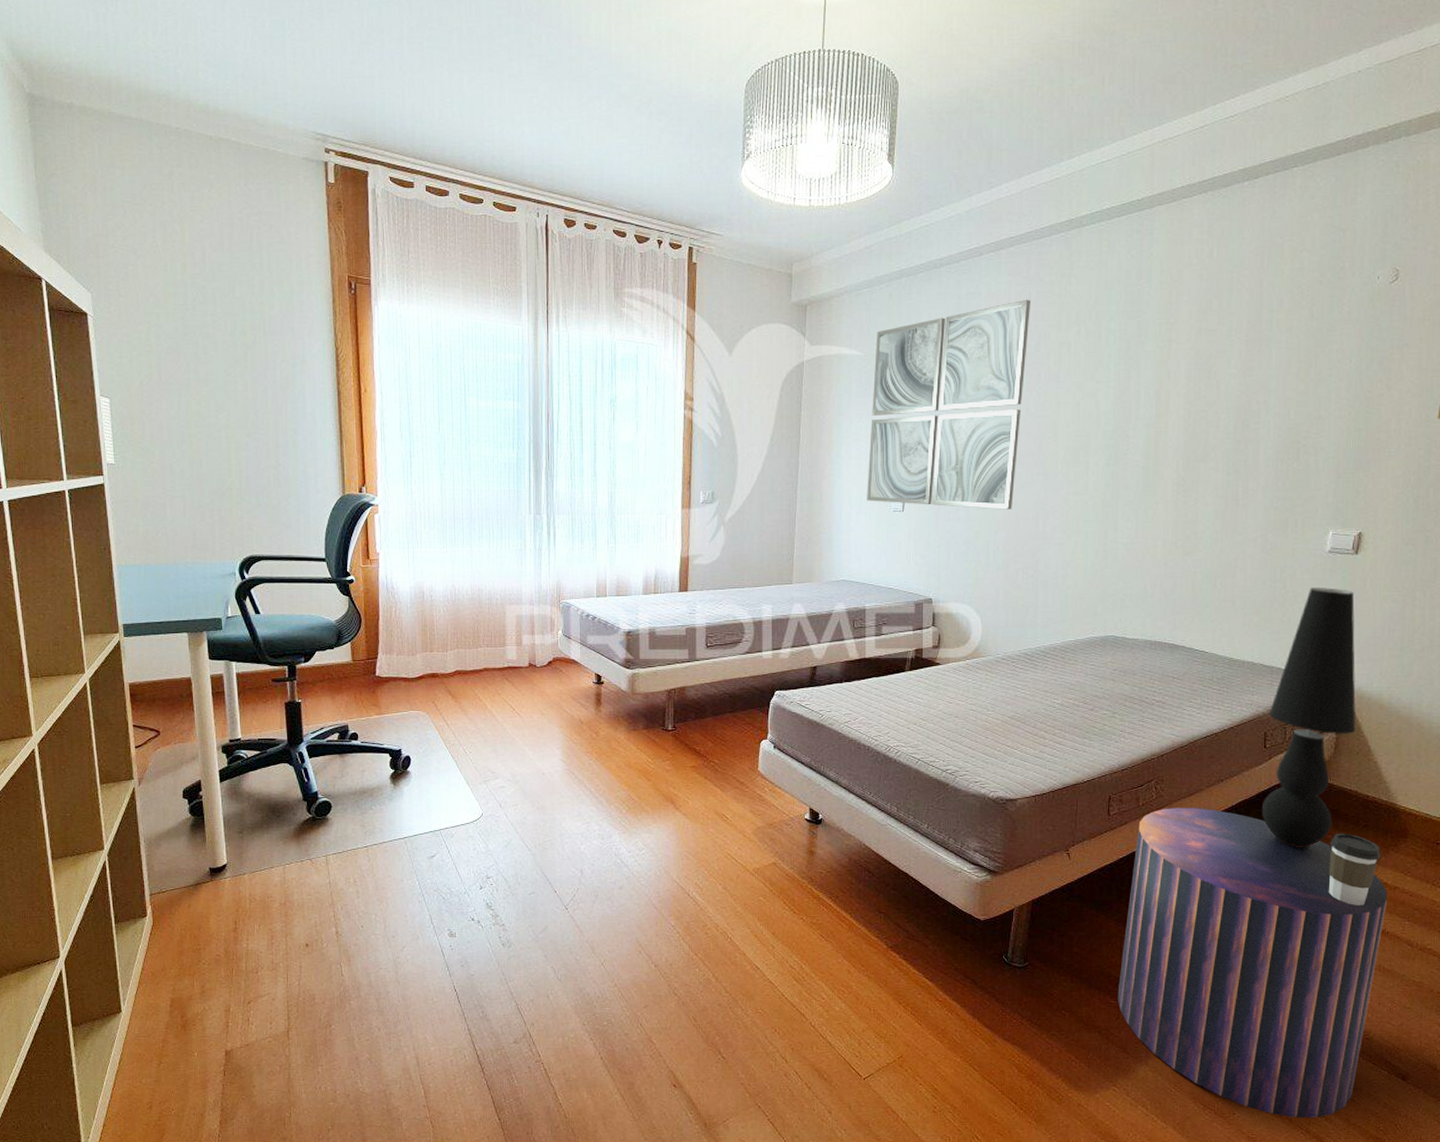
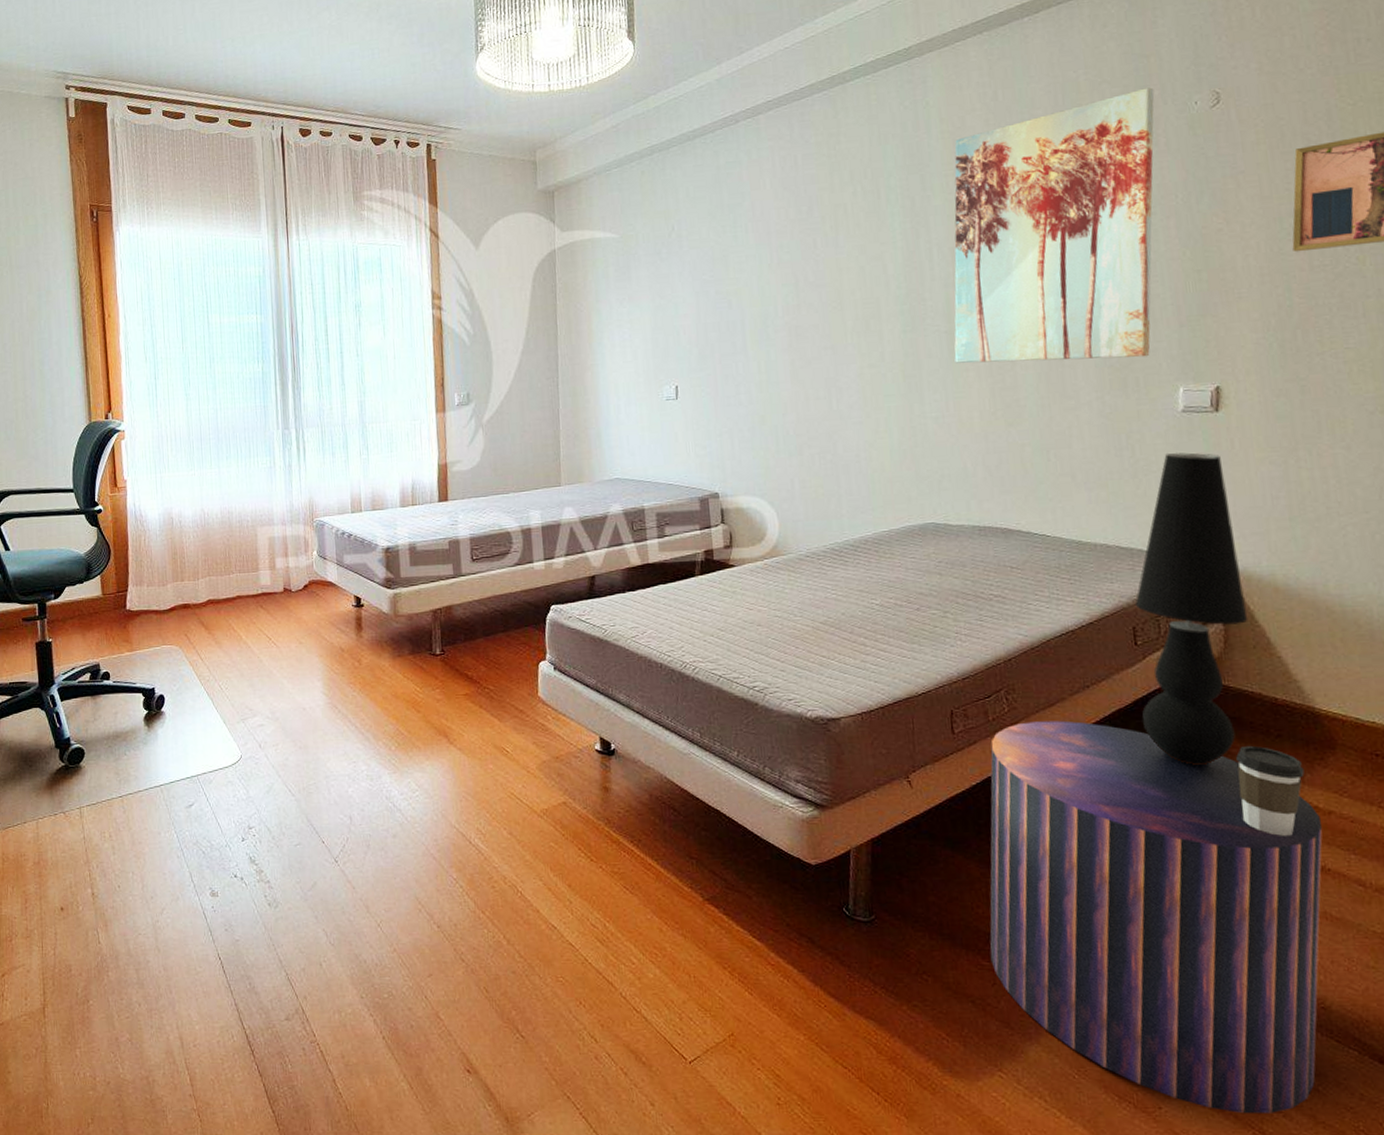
wall art: present [867,299,1030,510] -> none [631,163,800,391]
wall art: none [1148,259,1346,503] -> present [954,87,1154,364]

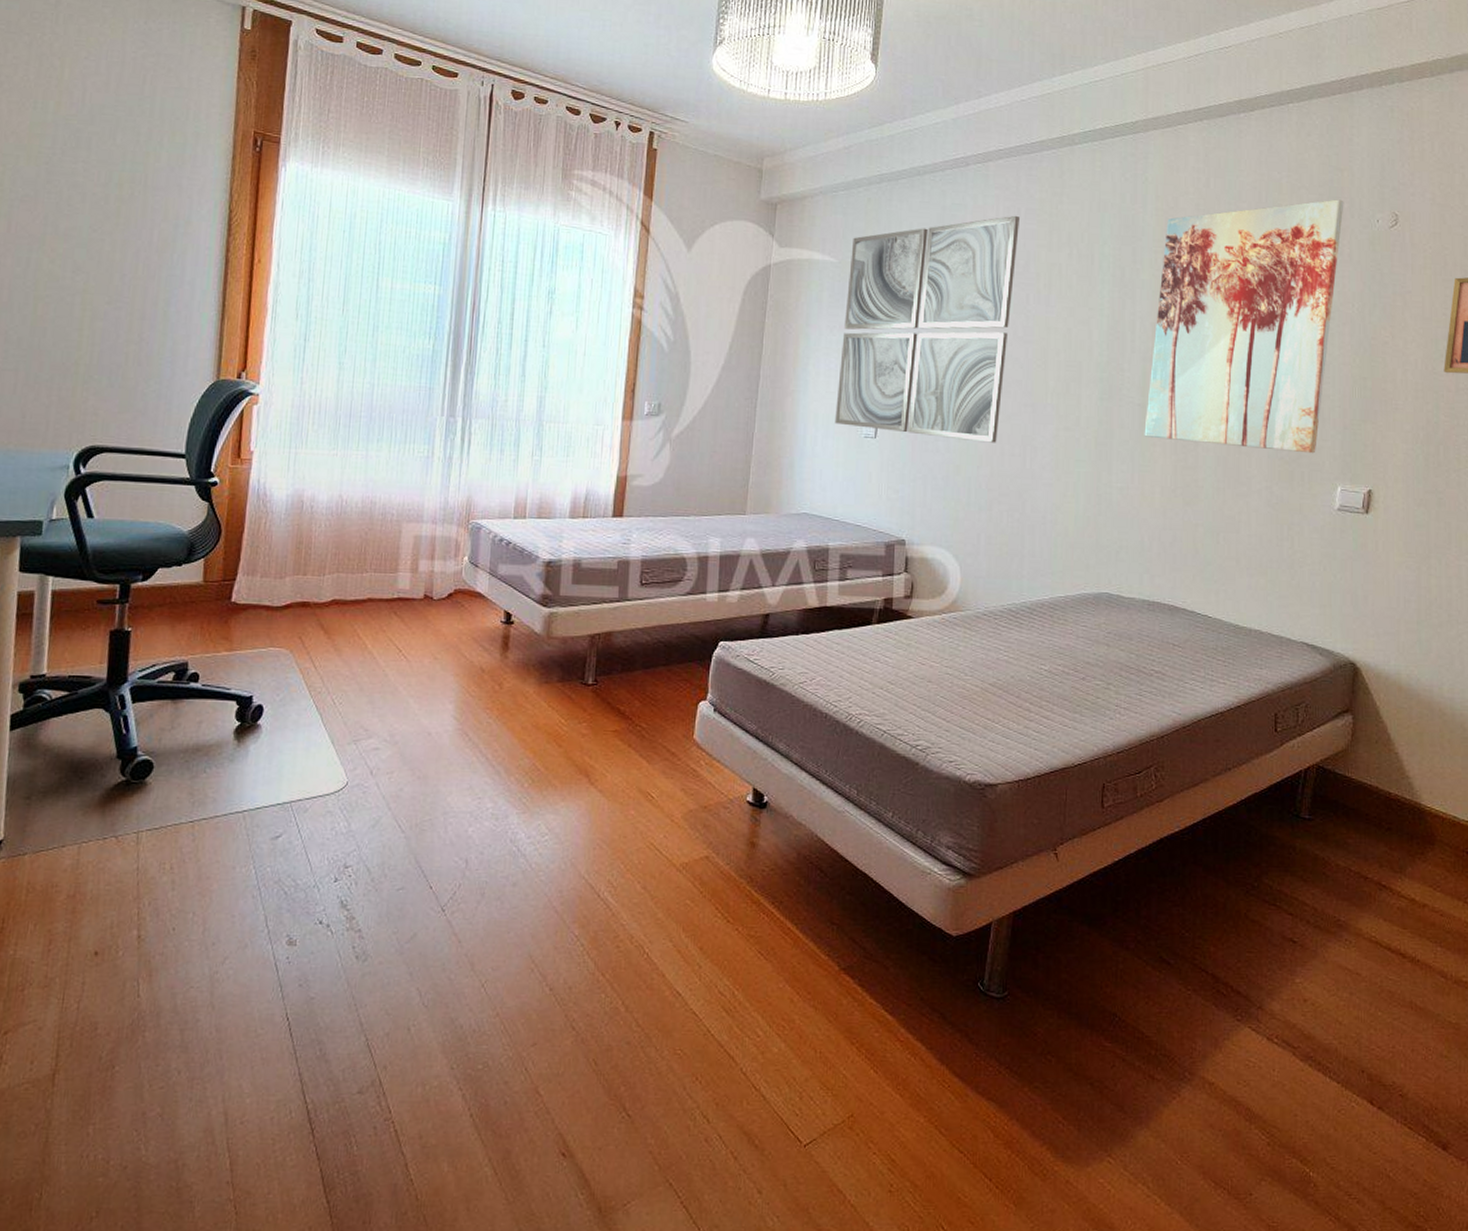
wall art: none [631,163,800,391] -> present [835,215,1019,443]
stool: present [990,720,1323,1113] -> none [1112,800,1417,1199]
table lamp: present [1134,452,1248,766] -> none [1273,549,1374,854]
coffee cup: present [1236,745,1305,836] -> none [1350,836,1407,926]

